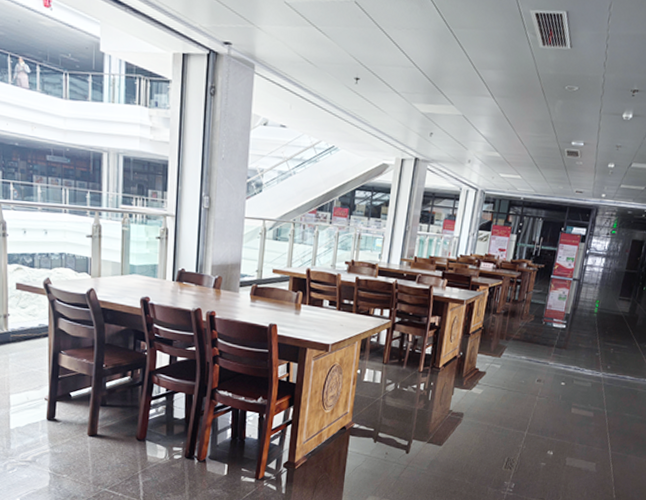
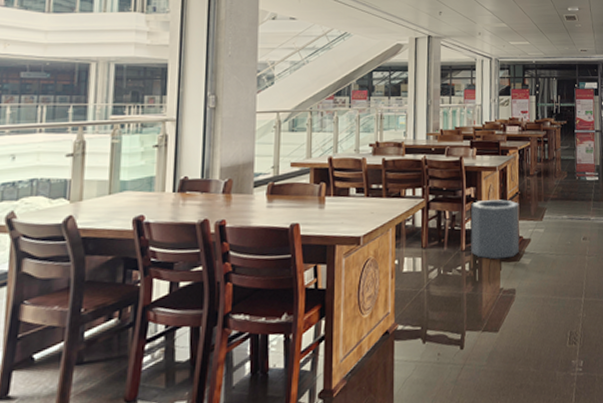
trash can: none [427,329,481,386] -> present [470,199,520,259]

